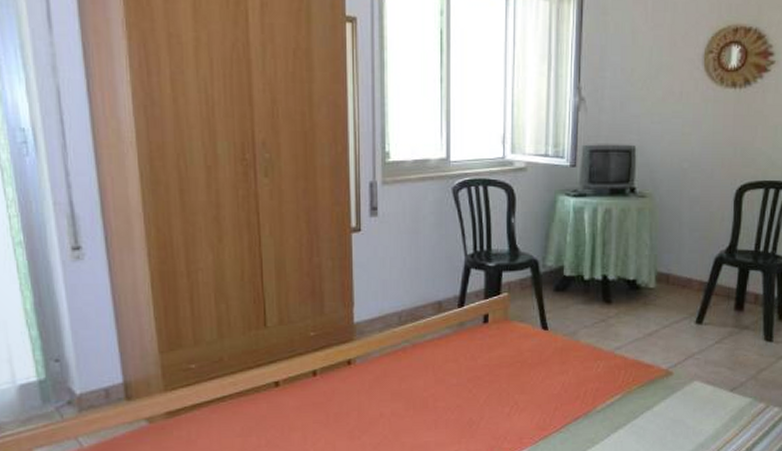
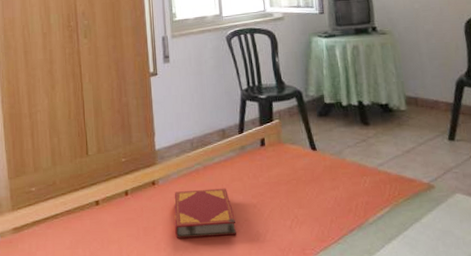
hardback book: none [373,370,447,425] -> present [174,188,237,238]

